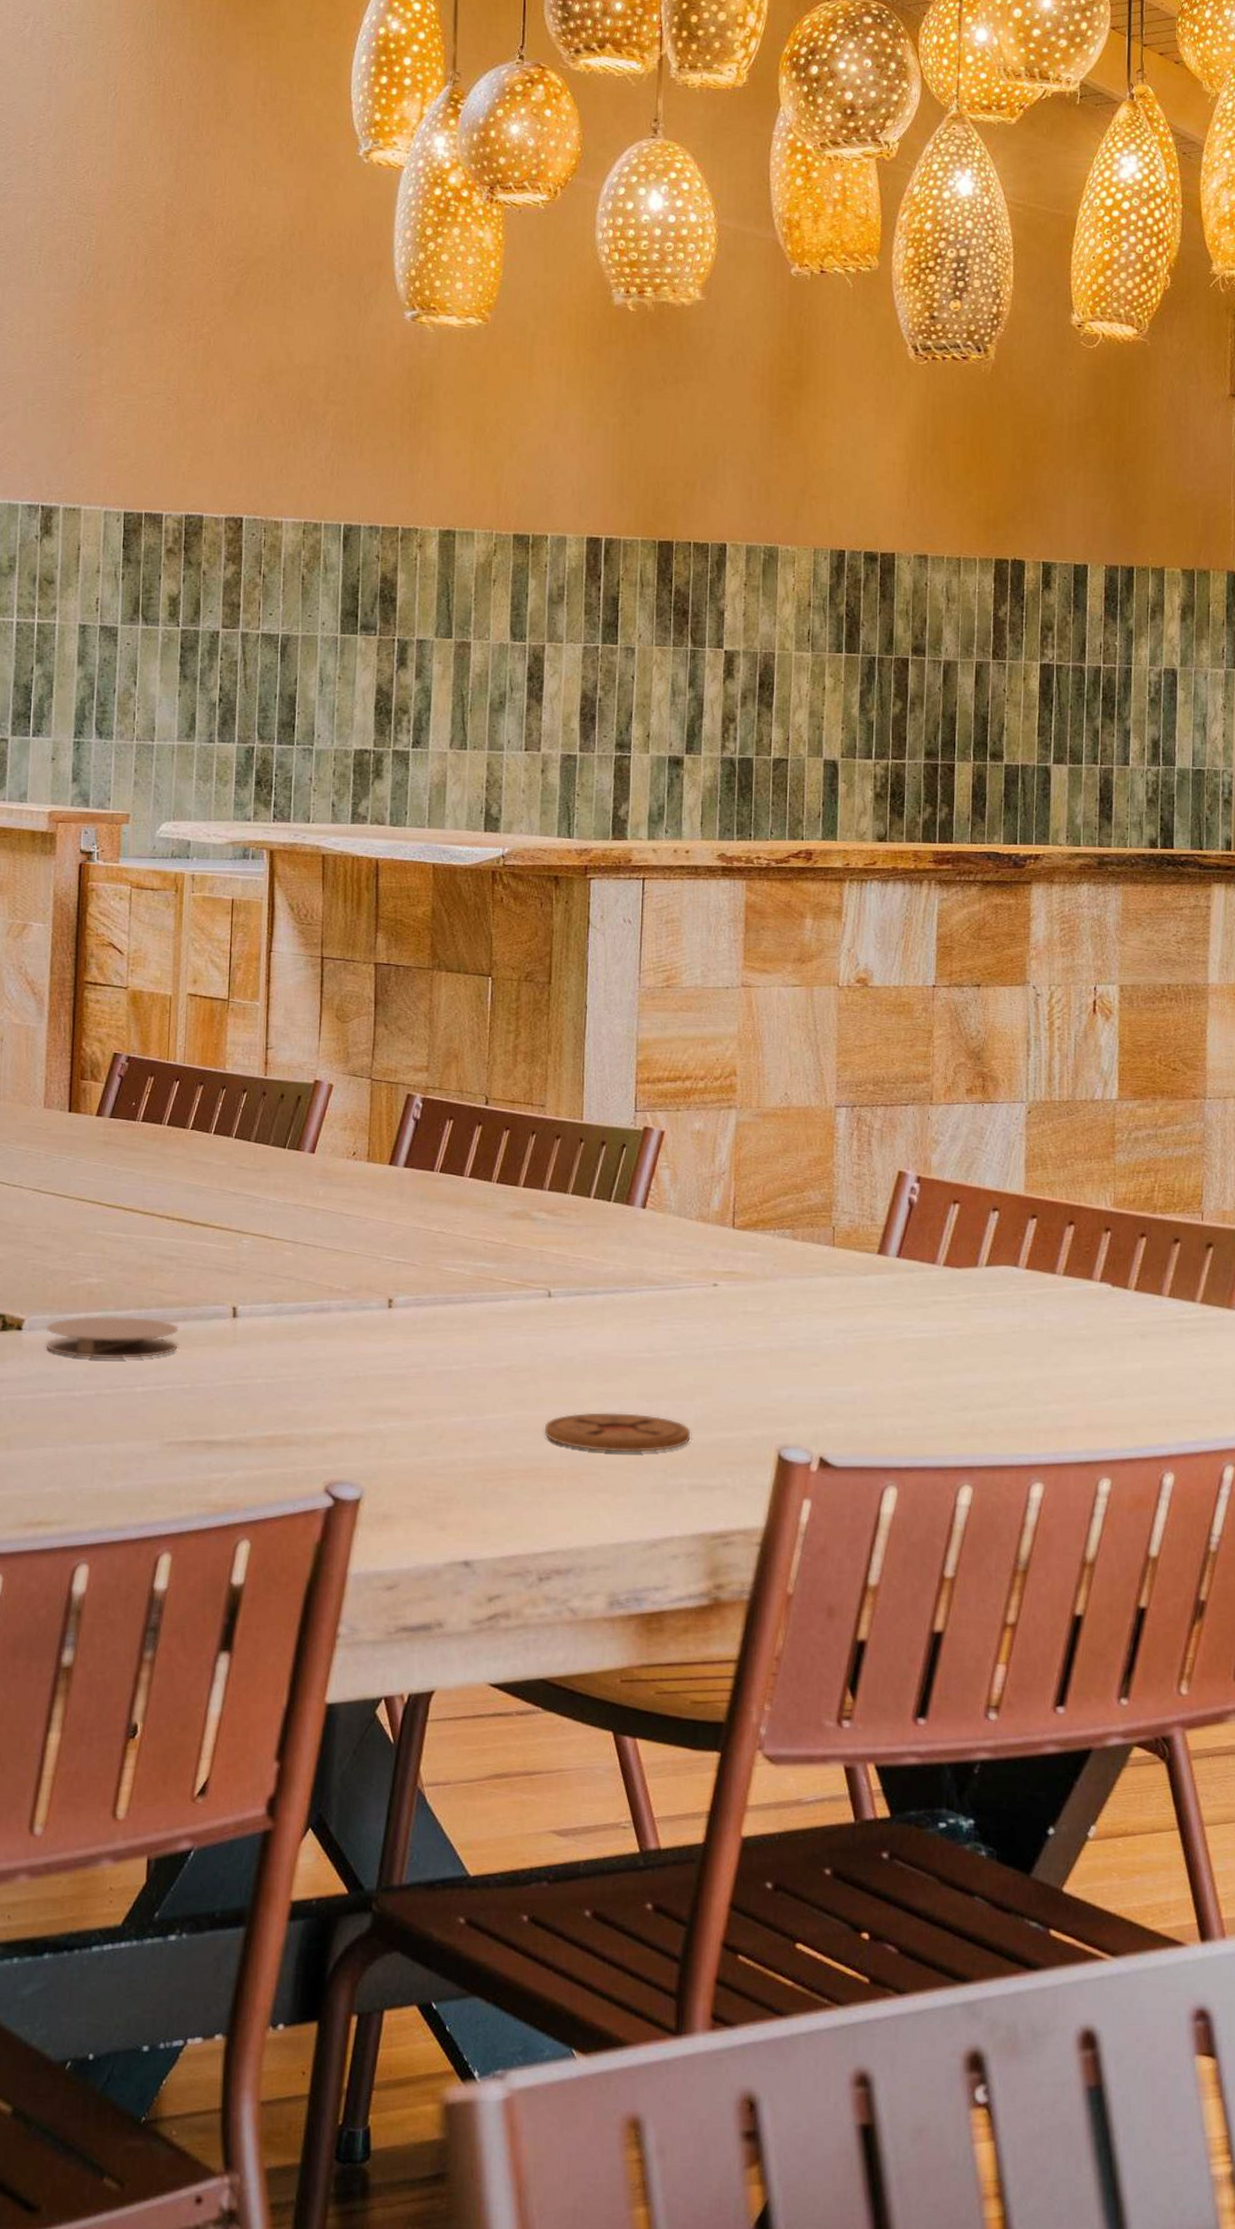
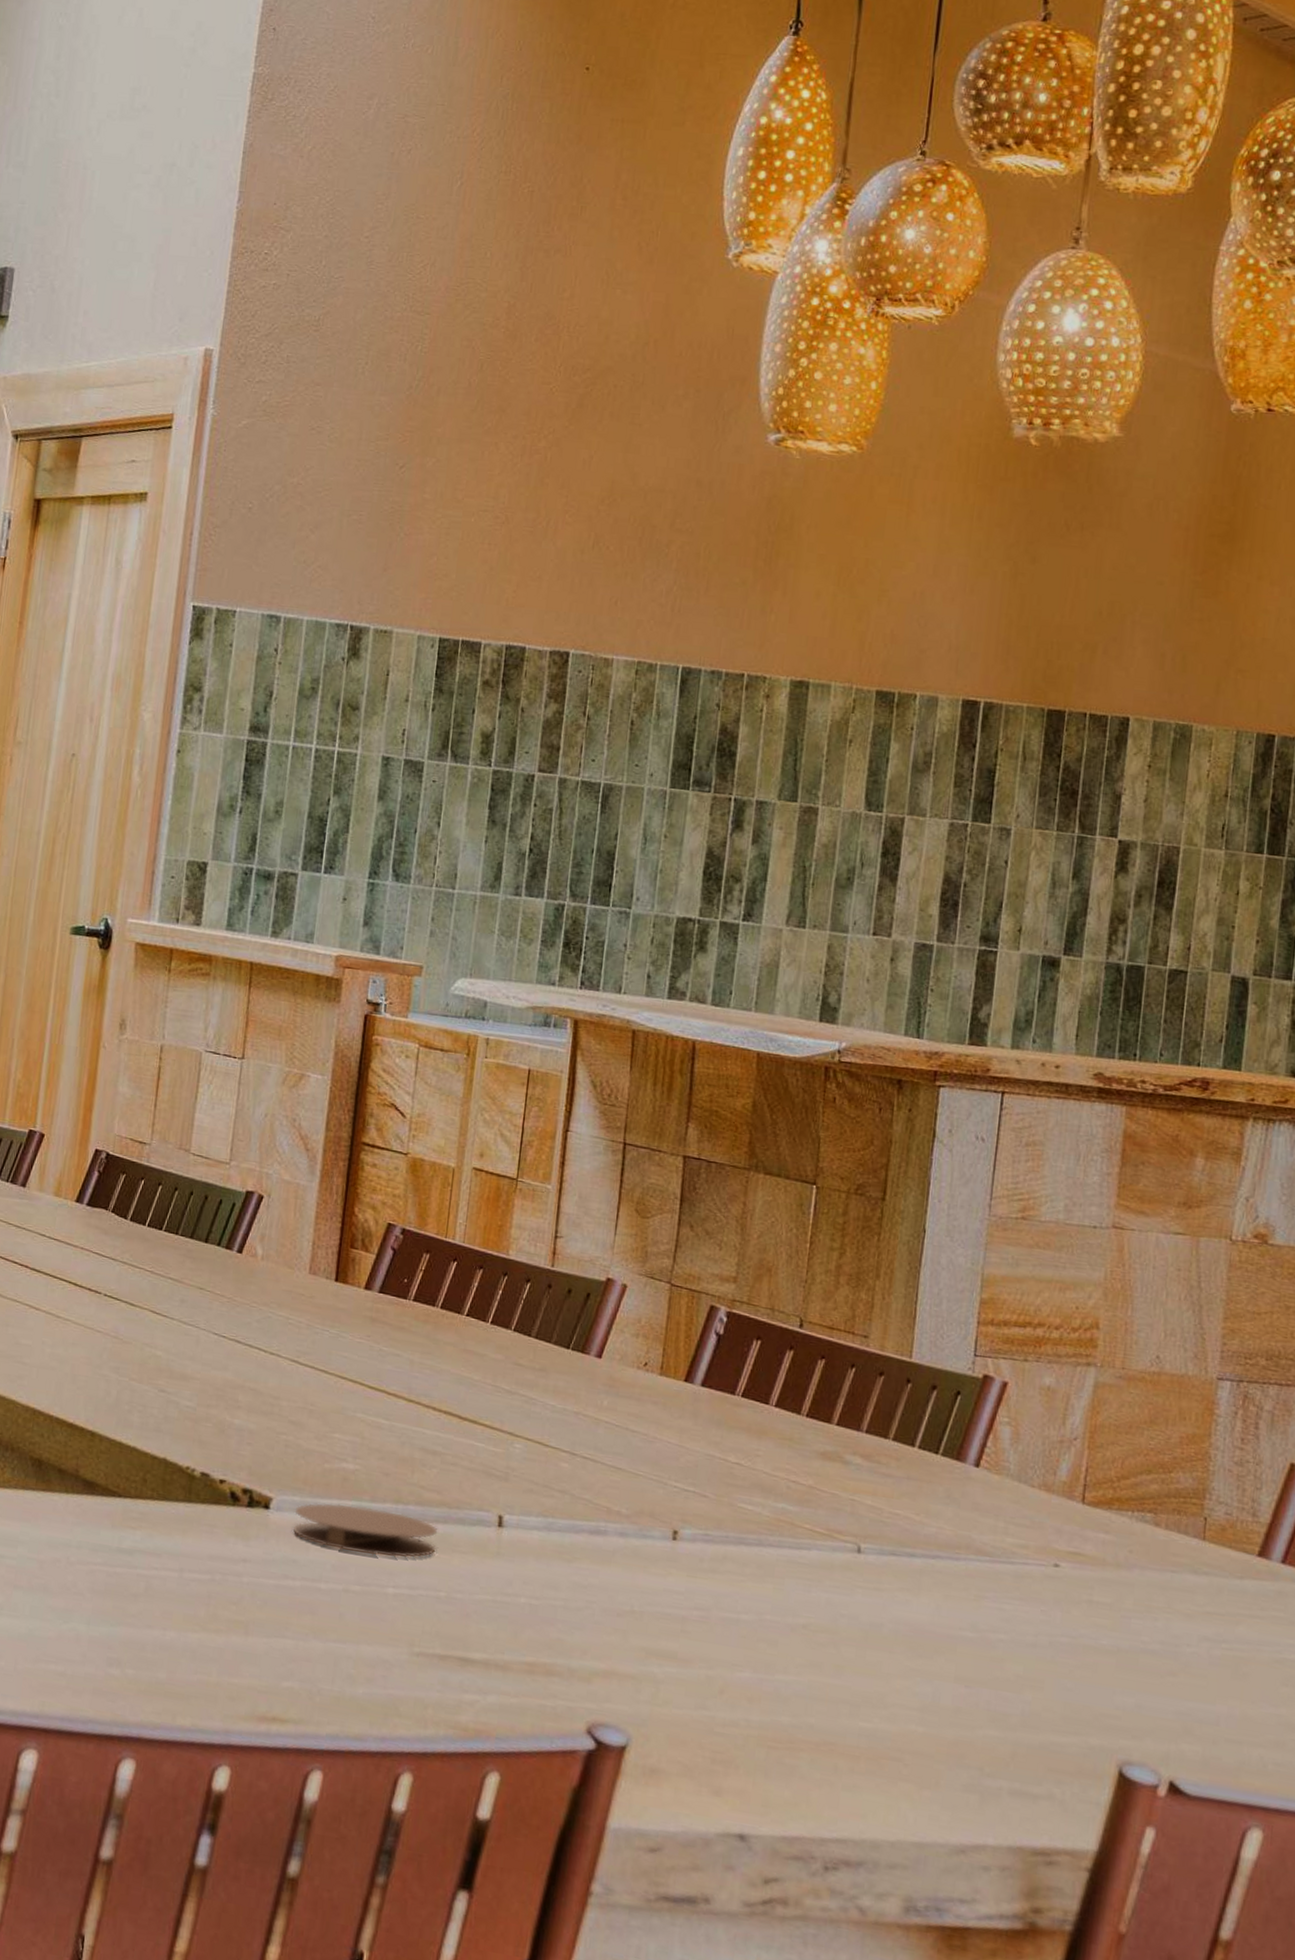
coaster: present [544,1412,691,1453] -> none [841,1687,1016,1746]

